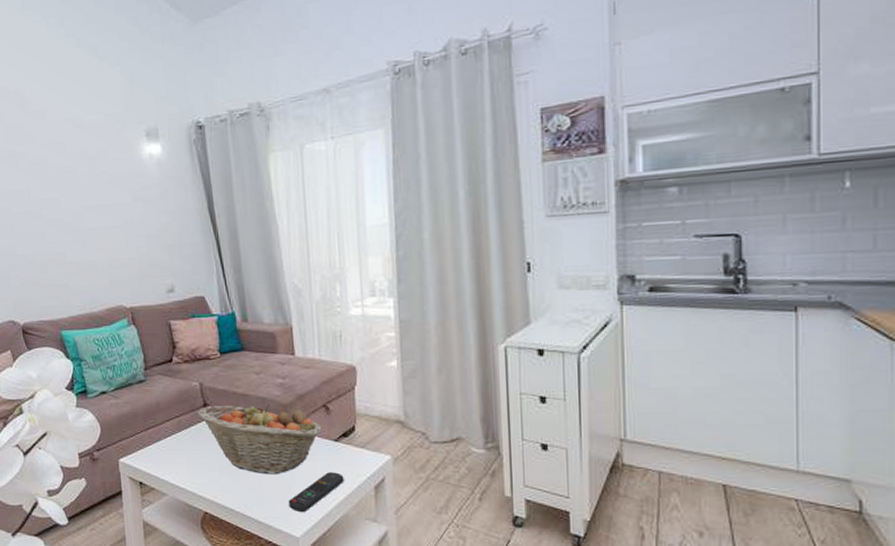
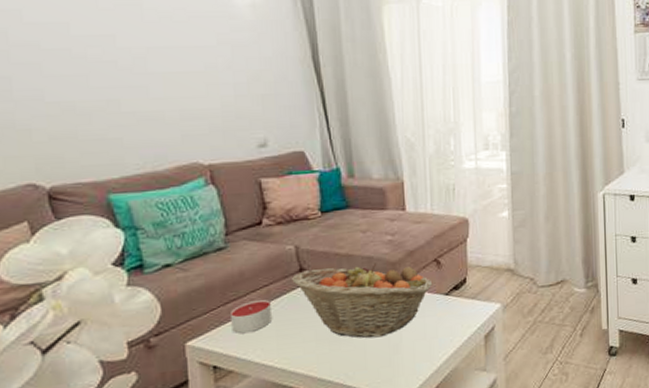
candle: none [151,428,184,457] -> present [231,299,273,334]
remote control: present [288,472,344,513] -> none [395,326,454,373]

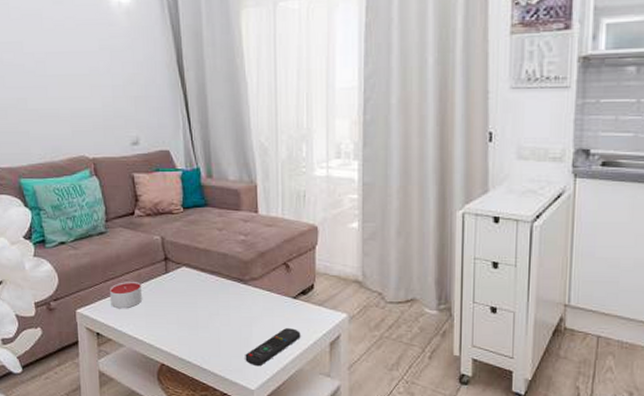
fruit basket: present [292,263,433,339] -> none [158,260,282,329]
remote control: none [395,326,454,373] -> present [245,328,301,367]

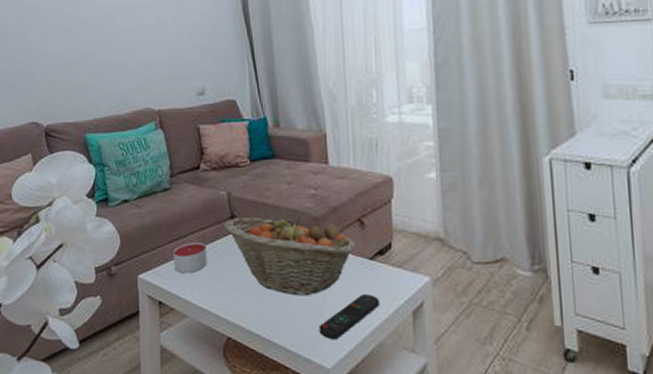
fruit basket: none [158,260,282,329] -> present [224,216,357,296]

